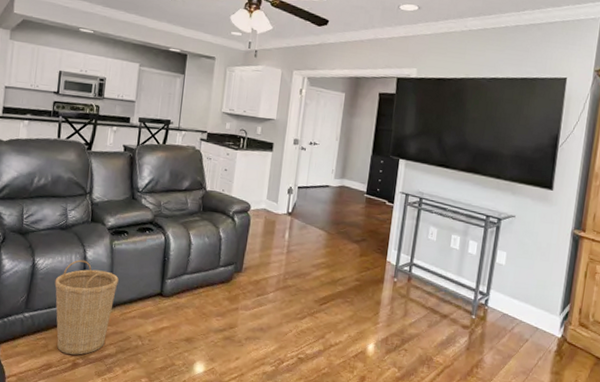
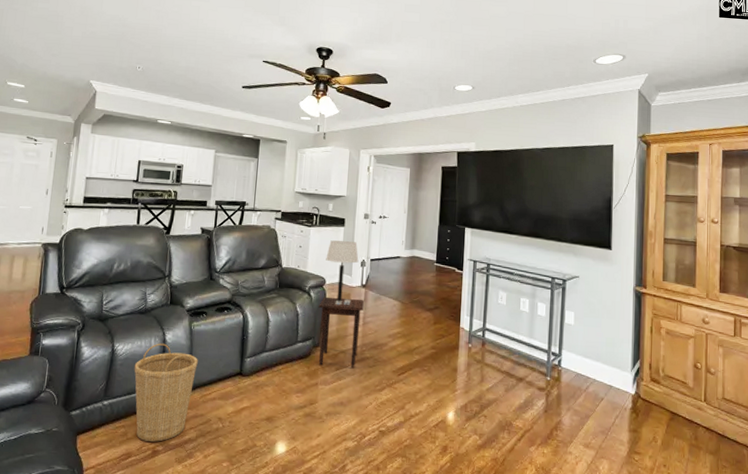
side table: none [240,222,289,295] -> present [317,296,364,368]
table lamp: none [251,165,286,229] -> present [326,240,359,302]

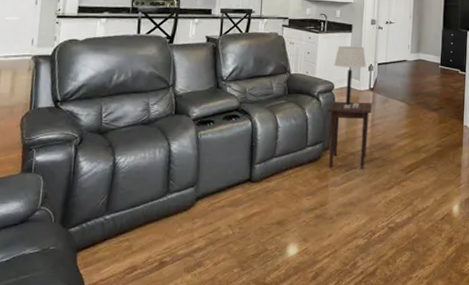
basket: present [134,343,198,442] -> none [137,154,206,253]

